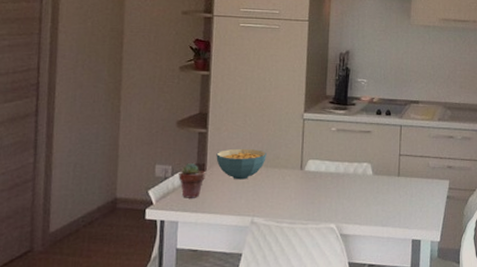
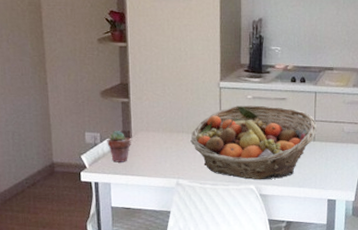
cereal bowl: present [216,148,267,180] -> none [140,116,187,146]
fruit basket: none [269,138,402,219] -> present [190,105,318,180]

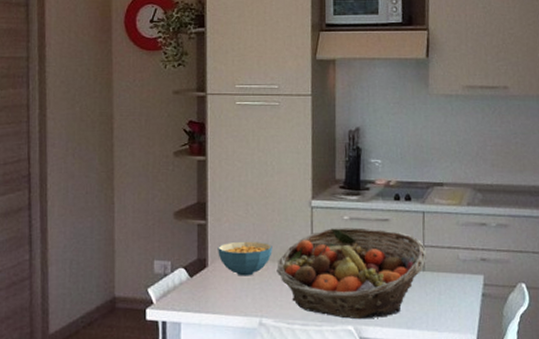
potted succulent: present [107,131,131,163] -> none [179,258,207,297]
cereal bowl: none [140,116,187,146] -> present [218,241,272,276]

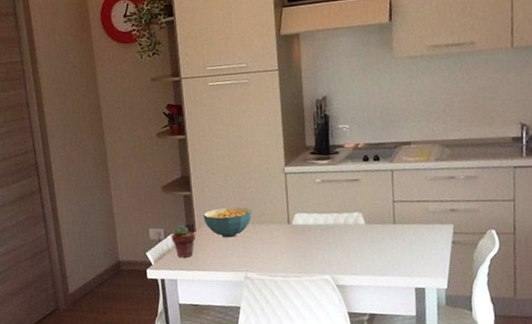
potted succulent: none [179,258,207,297] -> present [171,225,196,258]
fruit basket: present [277,227,427,320] -> none [257,188,397,270]

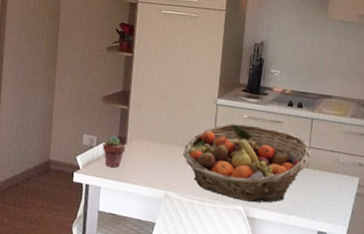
cereal bowl: present [203,207,252,238] -> none [135,126,181,156]
fruit basket: none [257,188,397,270] -> present [183,124,312,203]

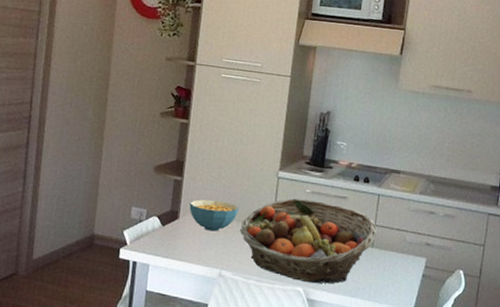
potted succulent: present [102,136,126,168] -> none [152,209,178,244]
cereal bowl: none [135,126,181,156] -> present [189,199,239,232]

